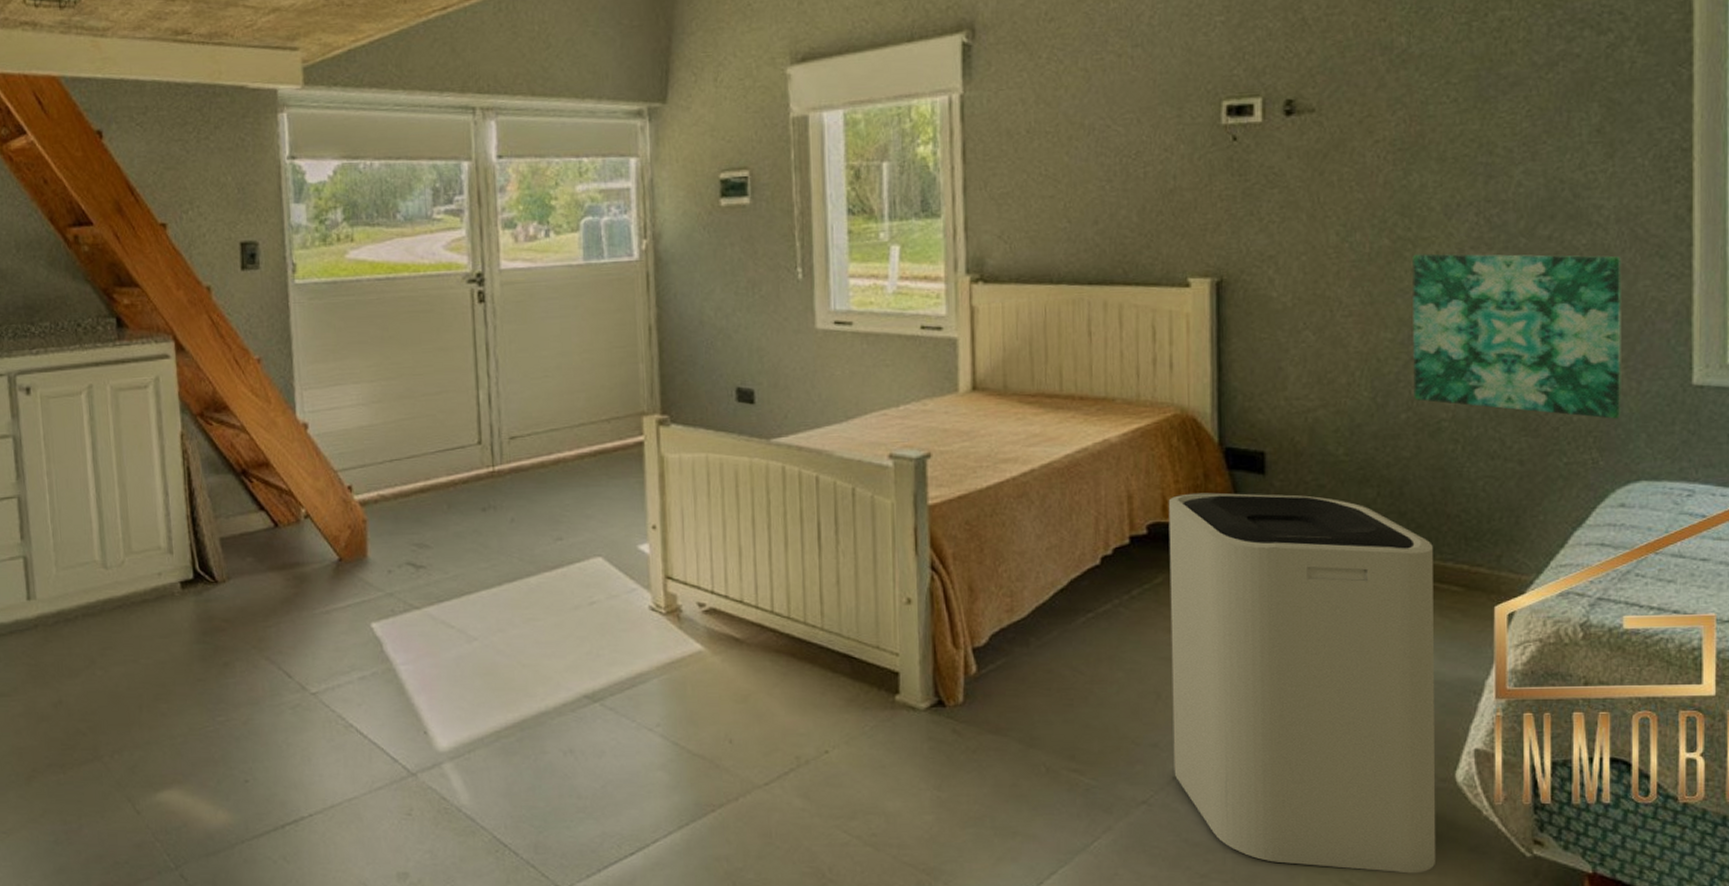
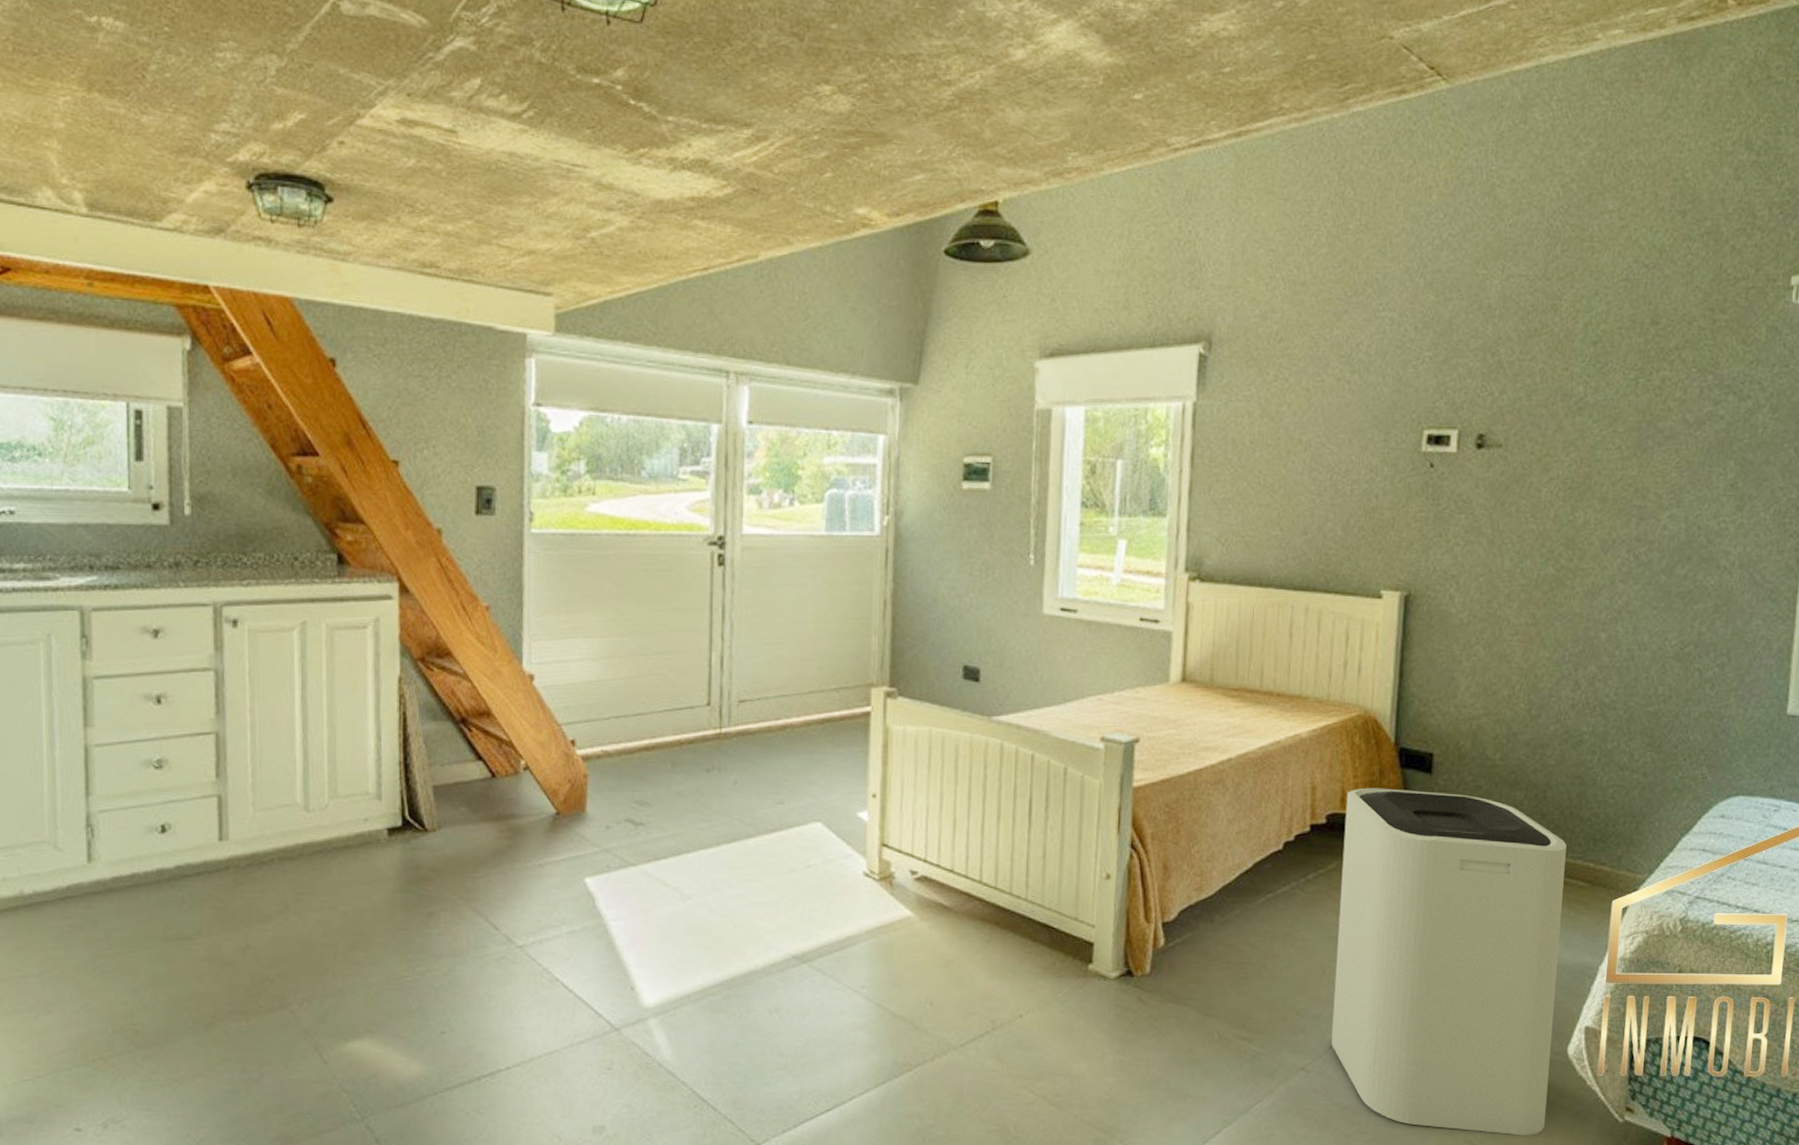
wall art: present [1412,253,1622,419] -> none [1562,583,1741,740]

